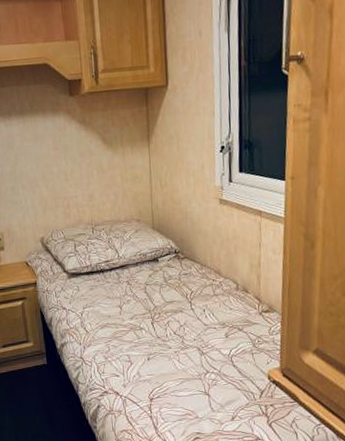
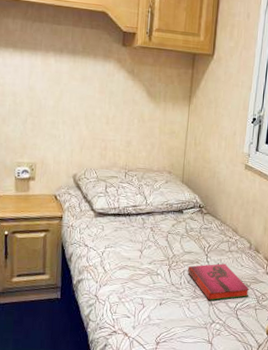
hardback book: none [172,309,243,350] -> present [188,263,250,300]

